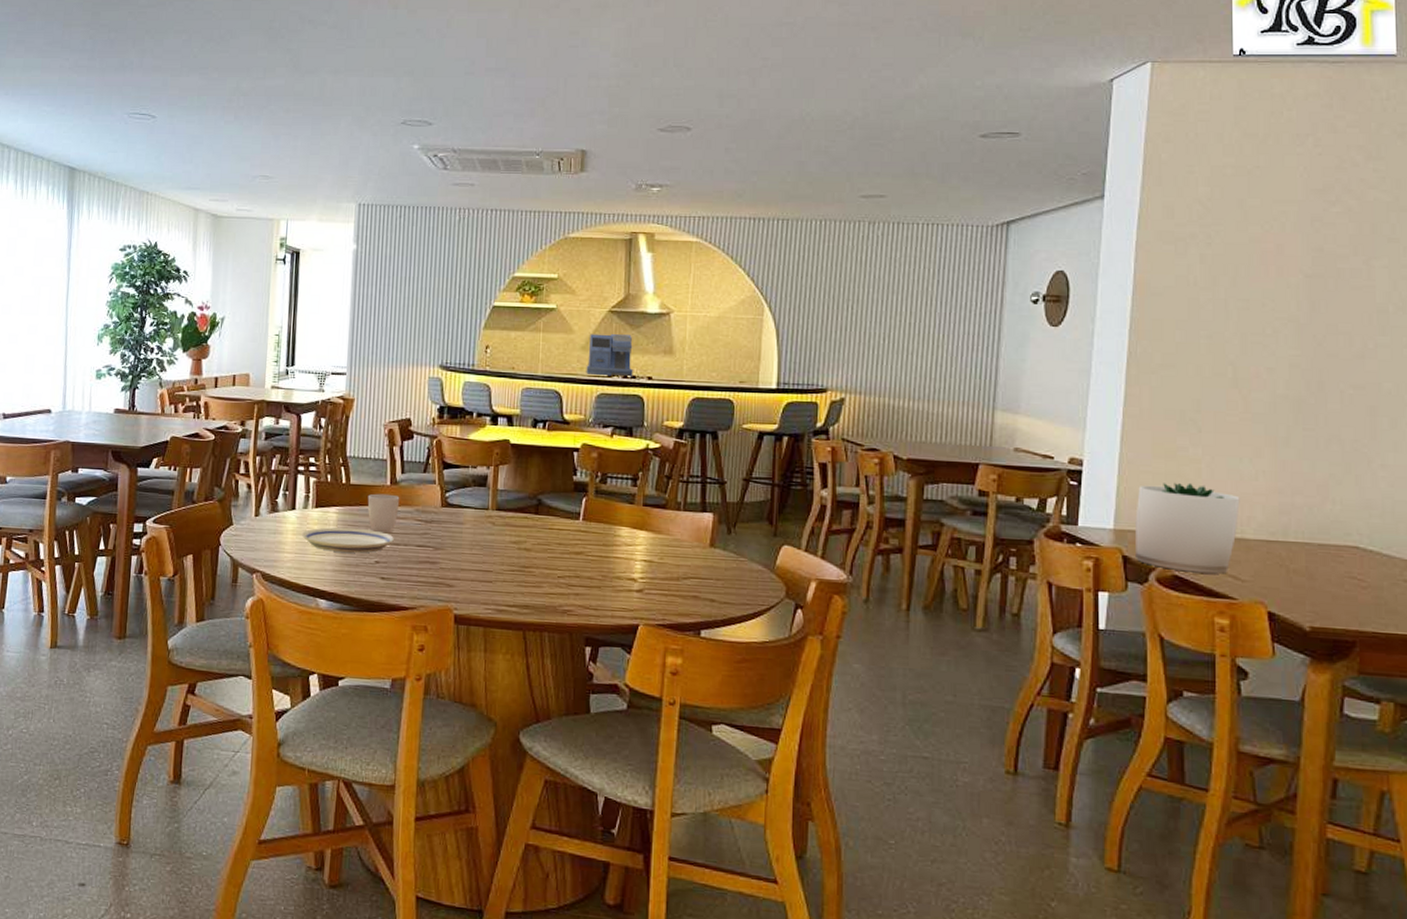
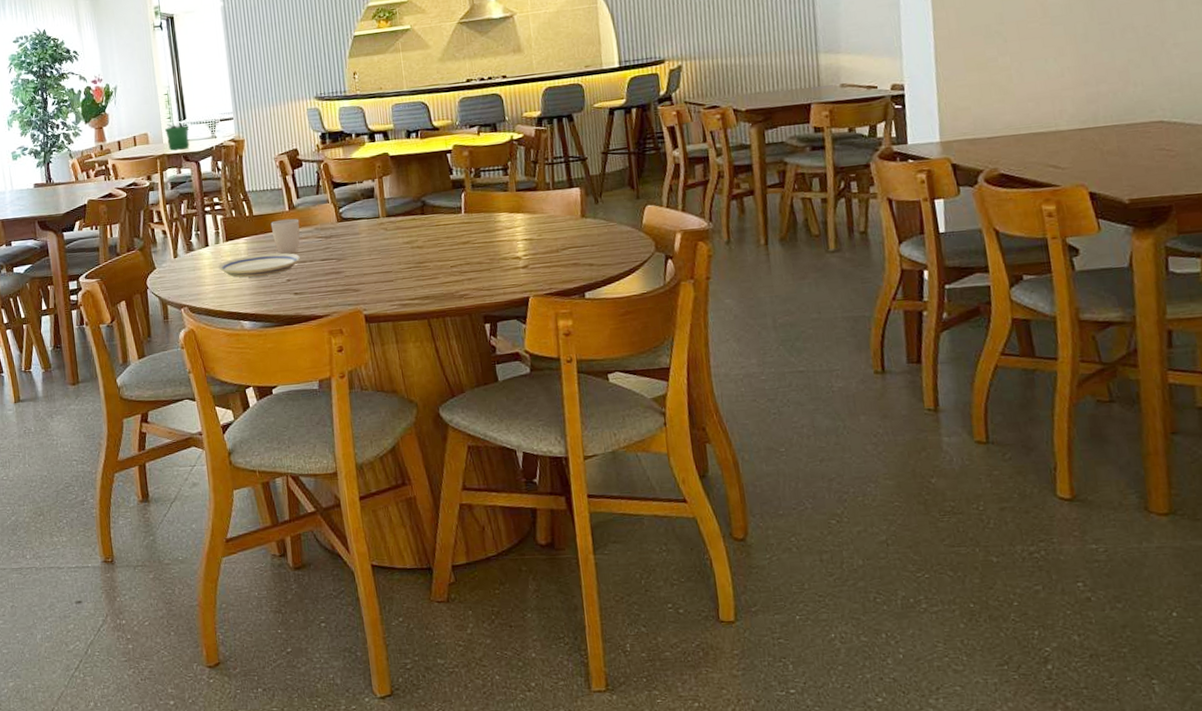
planter: none [268,367,297,398] -> present [164,123,190,151]
coffee machine: present [586,334,633,377] -> none [445,41,489,83]
planter: present [1135,482,1240,574] -> none [957,88,1052,170]

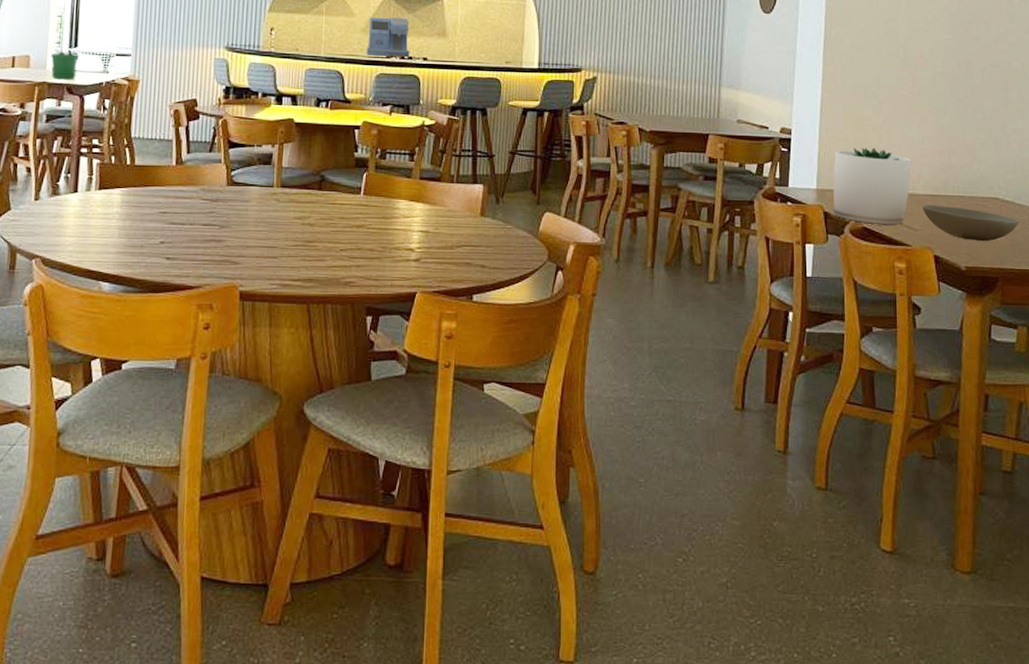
plate: present [217,252,300,278] -> none [83,208,179,234]
cup: present [270,218,300,254] -> none [152,174,186,212]
coffee machine: none [445,41,489,83] -> present [366,17,410,58]
planter: none [957,88,1052,170] -> present [833,147,912,225]
bowl: none [1069,137,1193,171] -> present [923,204,1019,241]

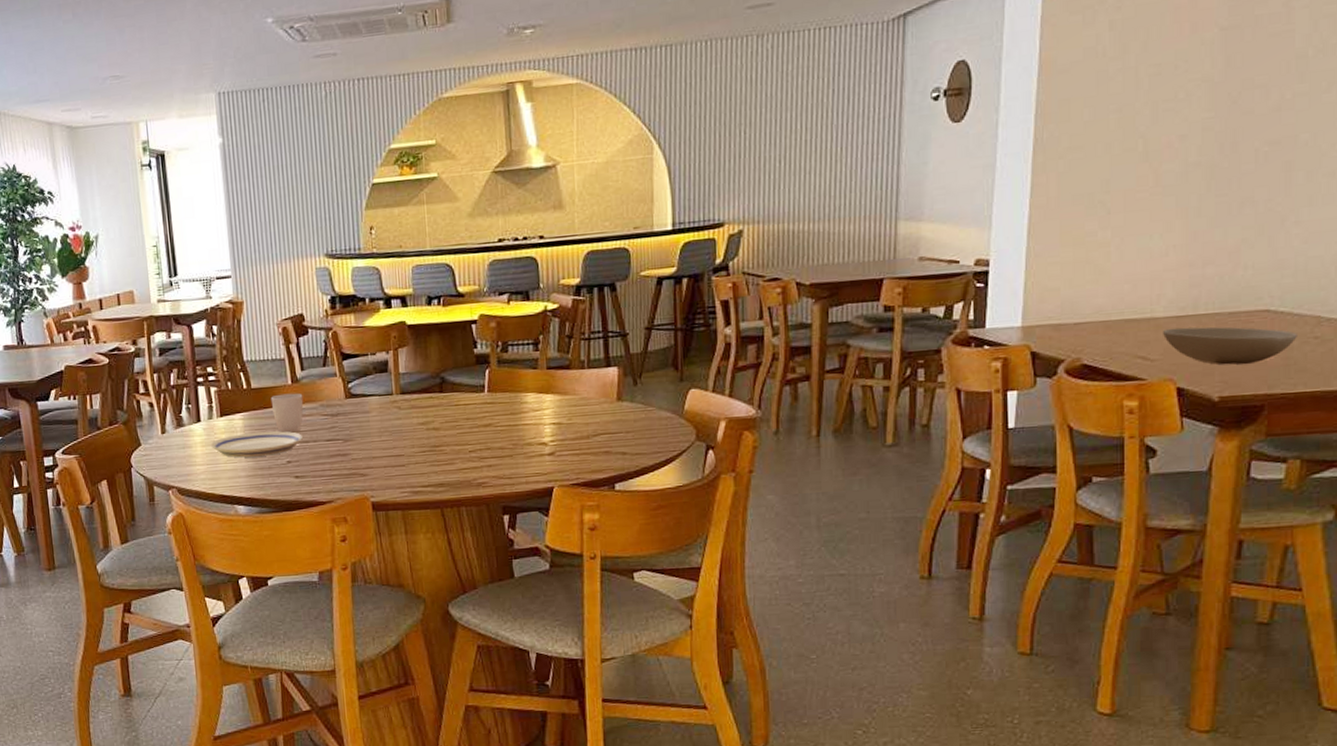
planter: present [50,49,80,80] -> none [152,280,181,312]
plate: none [83,208,179,234] -> present [210,431,303,458]
cup: none [152,174,186,212] -> present [270,393,304,432]
coffee machine: present [366,17,410,58] -> none [475,194,524,243]
planter: present [833,147,912,225] -> none [1043,268,1150,360]

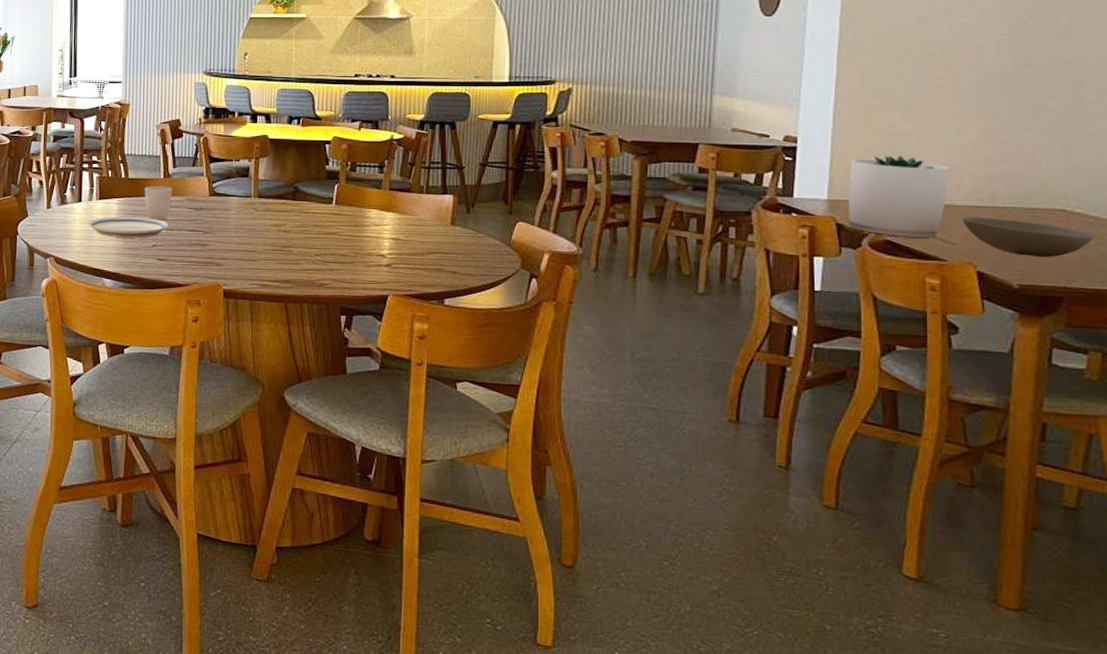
planter: none [1043,268,1150,360] -> present [848,155,949,238]

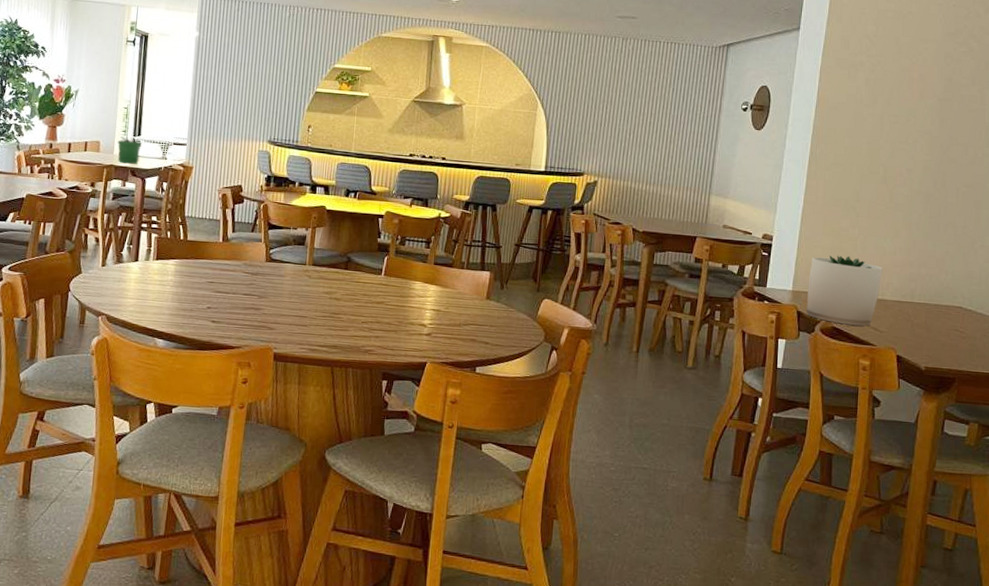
planter: none [54,79,79,105] -> present [117,136,143,164]
plate: present [87,216,168,238] -> none [143,277,224,300]
cup: present [144,186,173,219] -> none [202,249,230,283]
bowl: present [963,216,1094,257] -> none [889,309,979,345]

